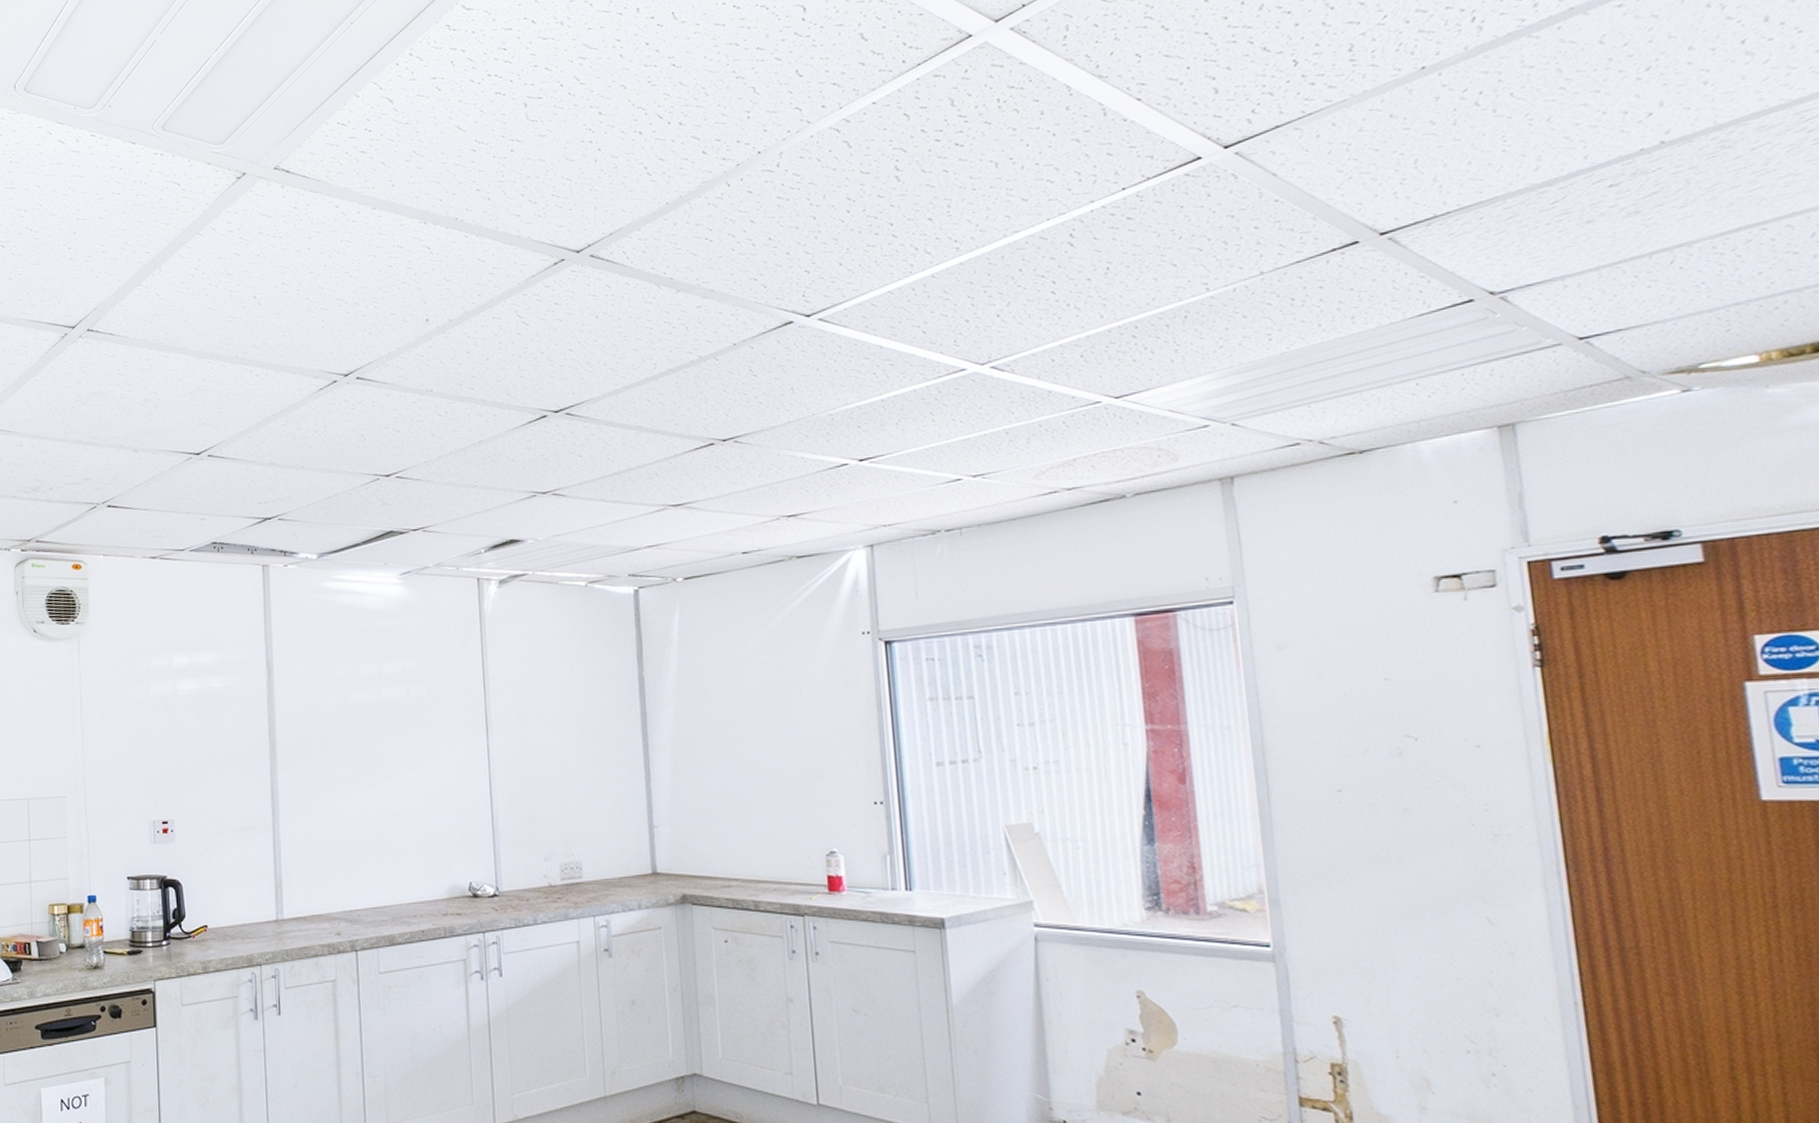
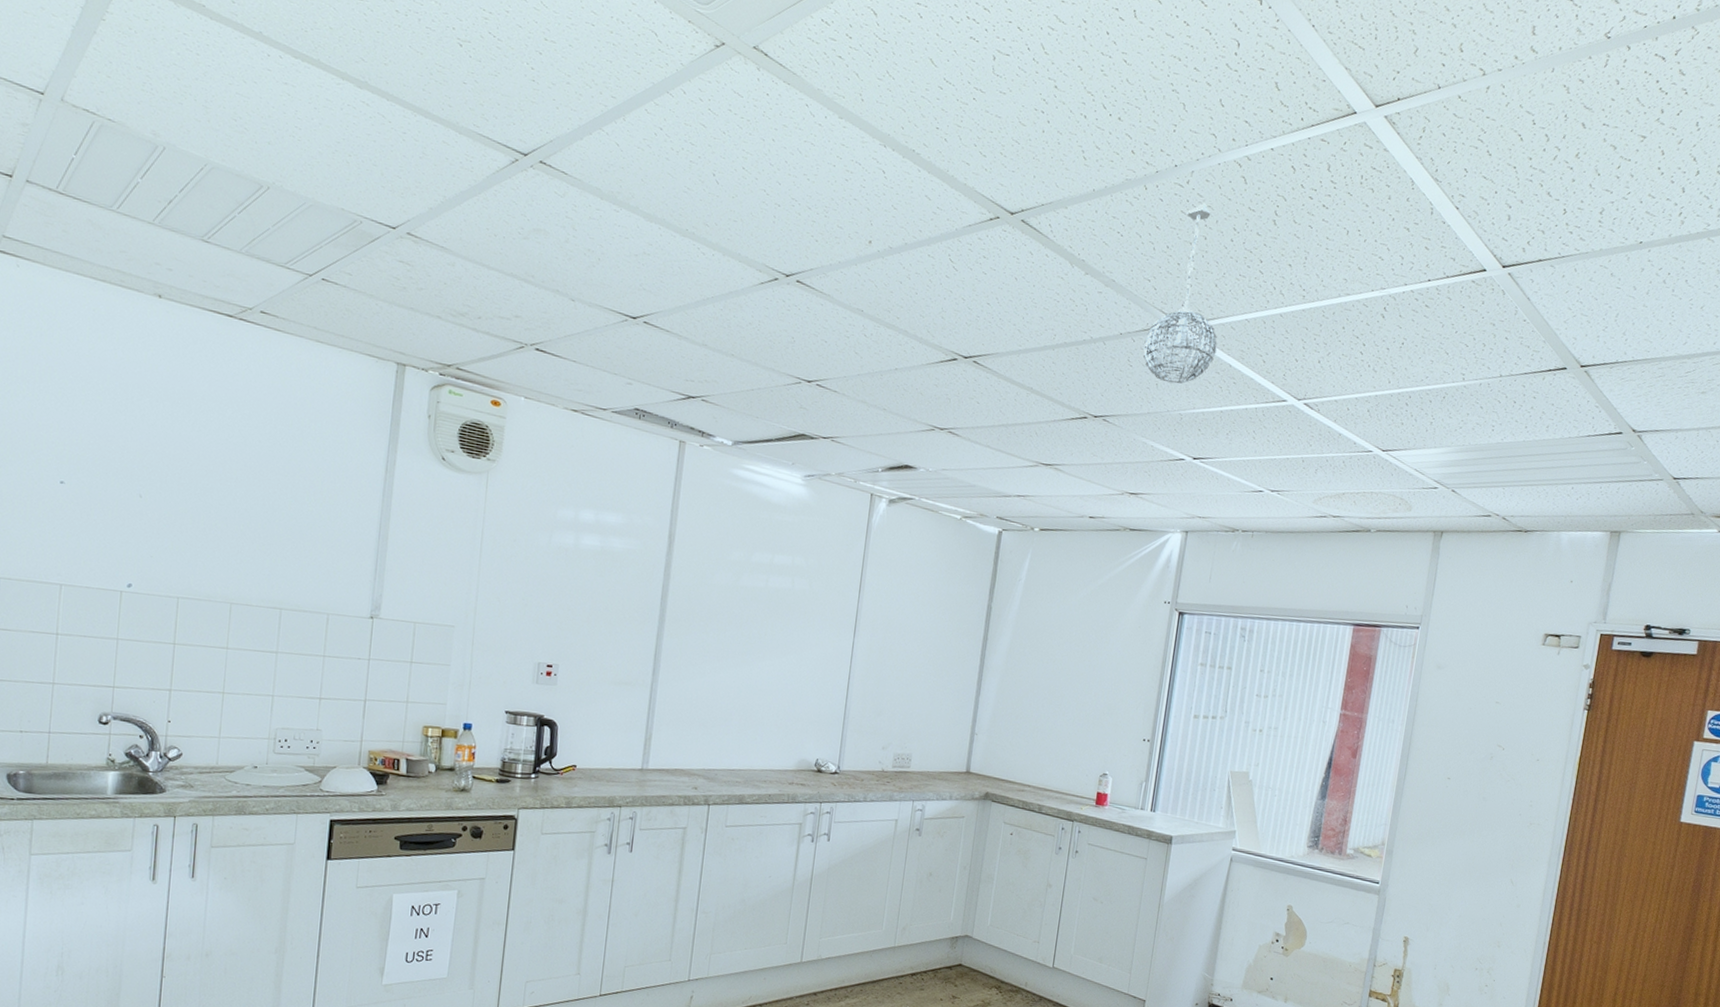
pendant light: none [765,180,859,384] -> present [1142,202,1217,384]

